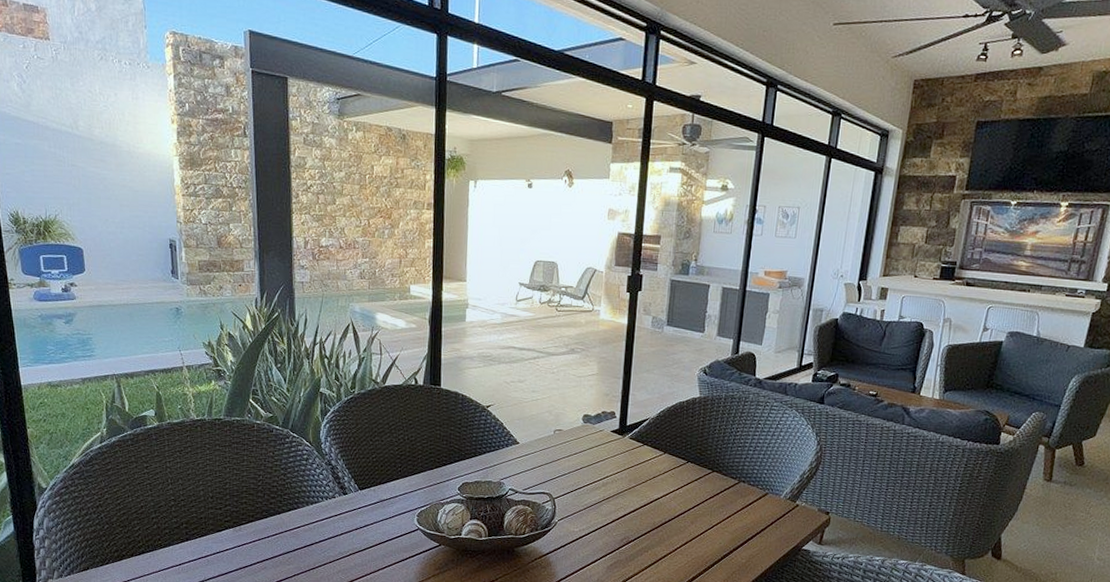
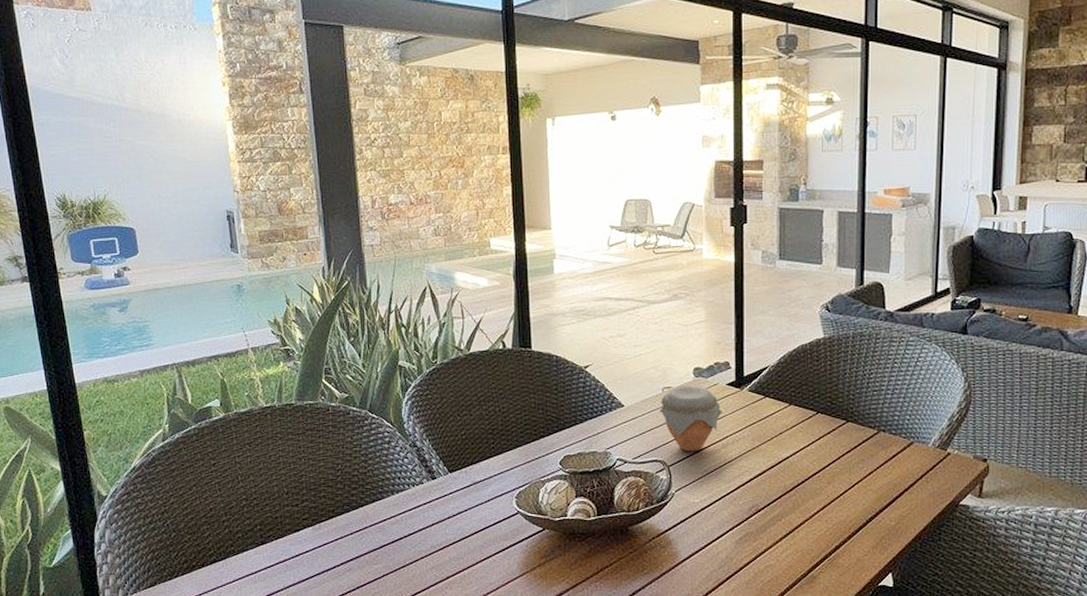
jar: none [550,429,605,488] -> present [660,385,722,452]

